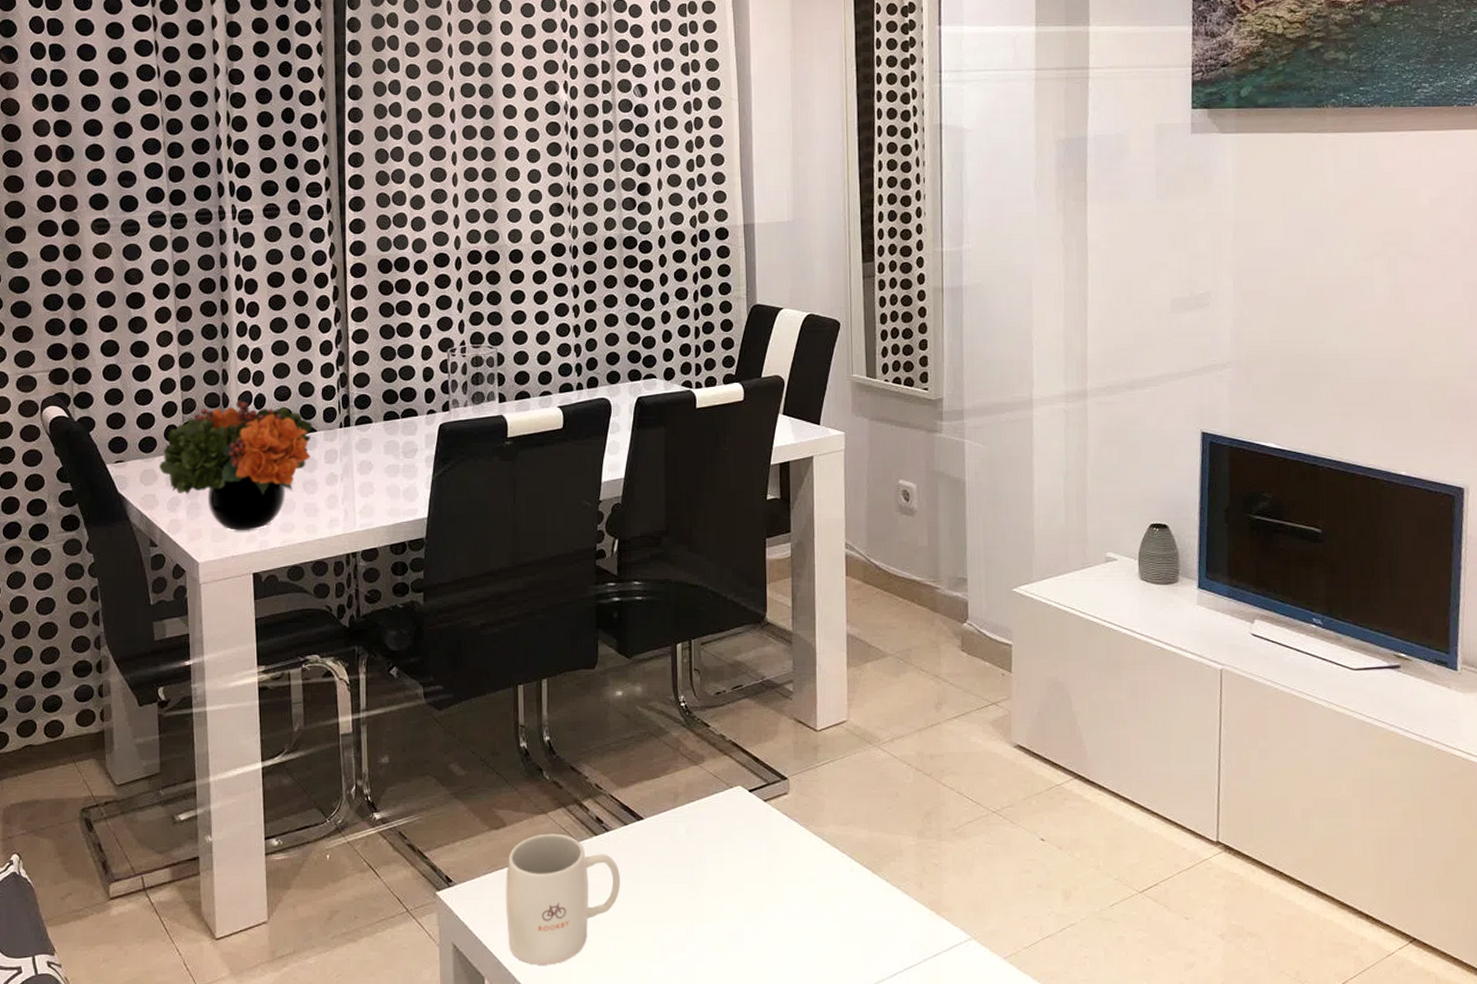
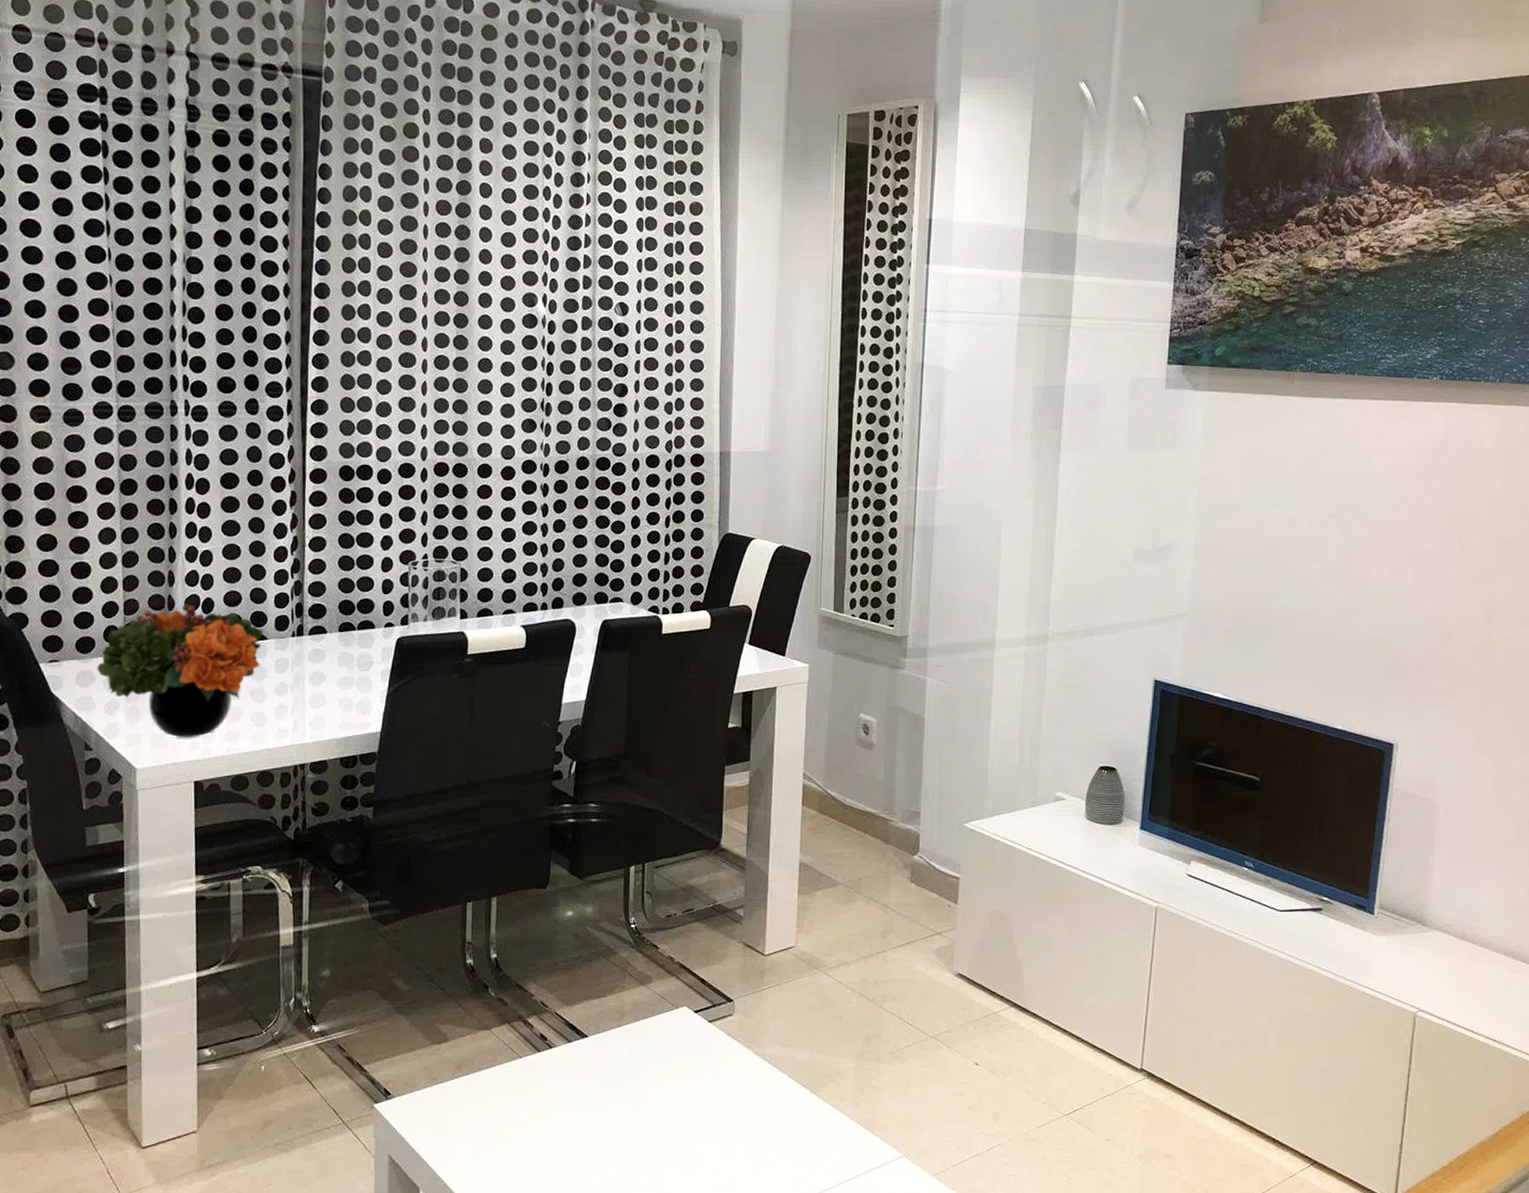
mug: present [505,833,621,965] -> none [444,1049,562,1177]

